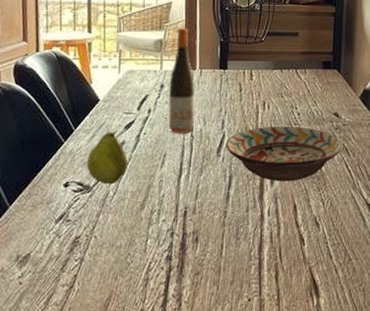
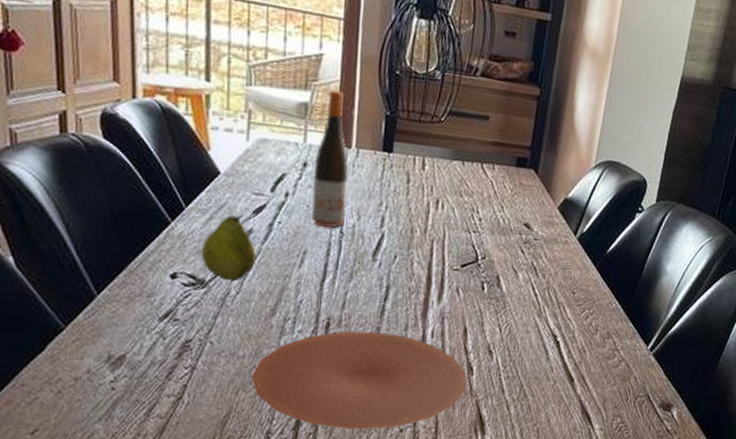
plate: none [127,215,300,303] -> present [251,331,467,430]
decorative bowl: present [225,126,343,182] -> none [383,230,532,300]

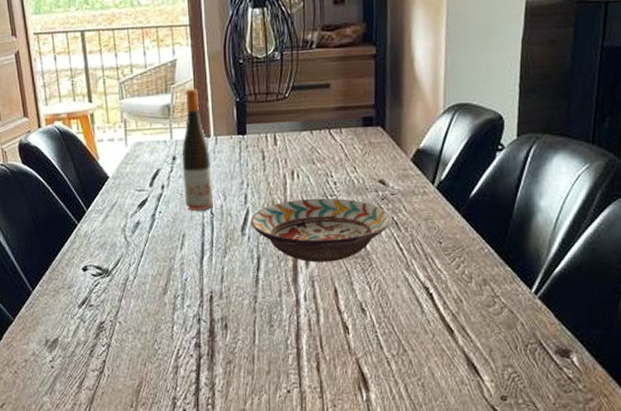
fruit: present [200,215,257,282] -> none [102,210,146,269]
plate: present [251,331,467,430] -> none [154,300,344,392]
decorative bowl: none [383,230,532,300] -> present [250,198,392,263]

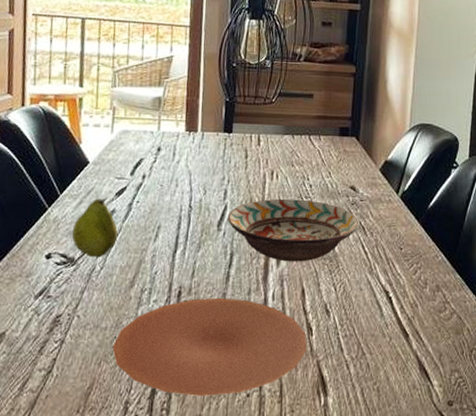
fruit: none [102,210,146,269] -> present [71,197,119,258]
plate: none [154,300,344,392] -> present [112,297,307,396]
wine bottle: present [181,88,214,211] -> none [164,84,196,204]

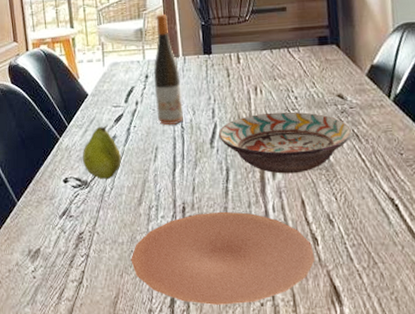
wine bottle: none [164,84,196,204] -> present [153,13,183,125]

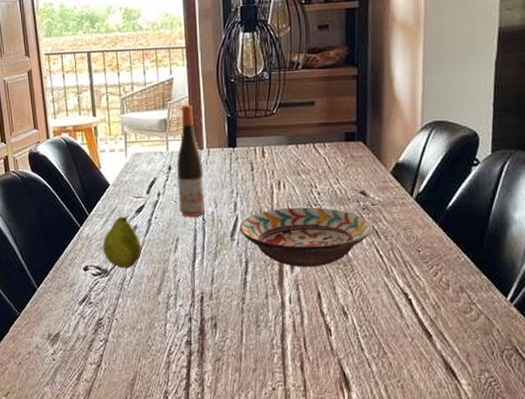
plate: present [131,211,315,305] -> none [148,301,327,389]

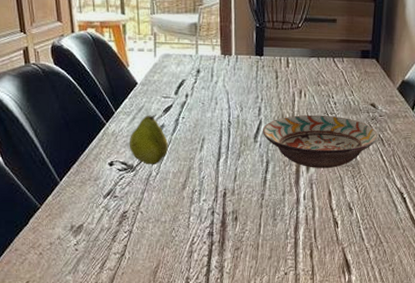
wine bottle: present [176,104,206,217] -> none [205,10,232,120]

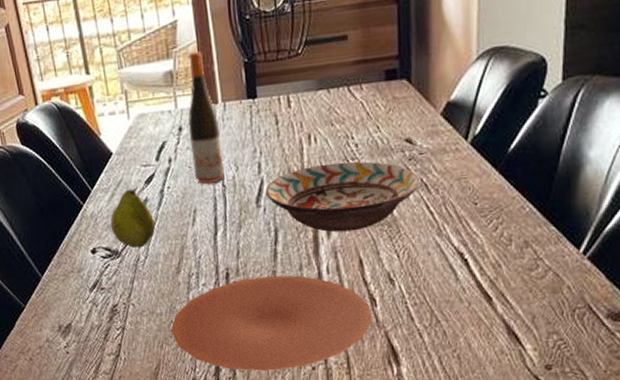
plate: none [172,197,334,274] -> present [171,275,372,371]
wine bottle: none [205,10,232,120] -> present [188,51,225,184]

